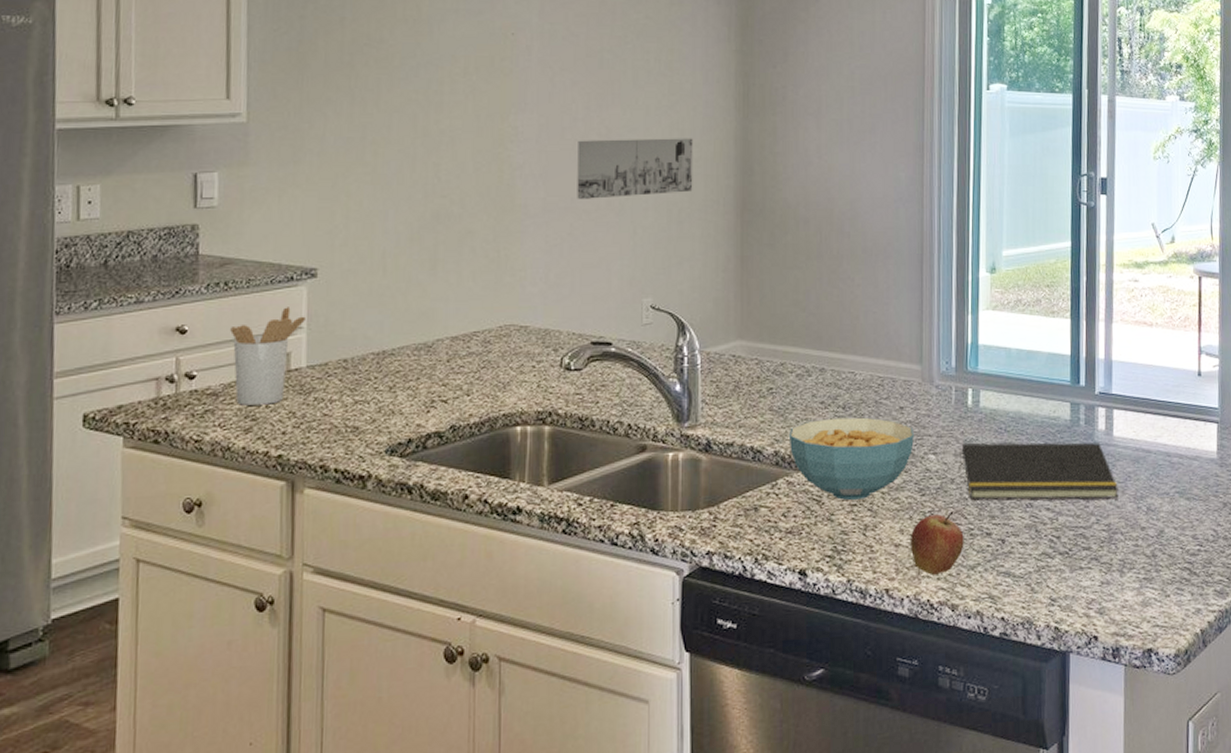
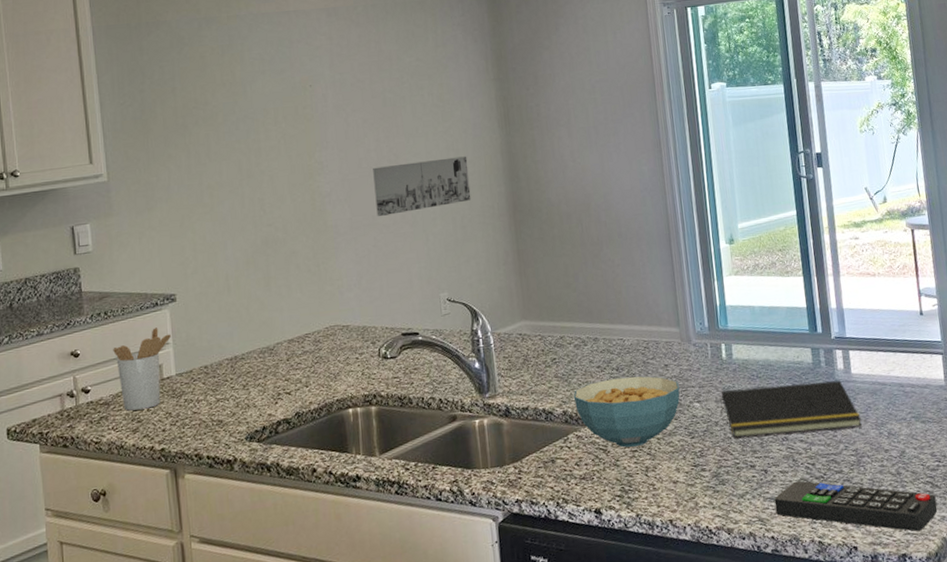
fruit: present [910,511,964,575] -> none [686,449,733,505]
remote control: none [1009,555,1193,624] -> present [774,480,938,531]

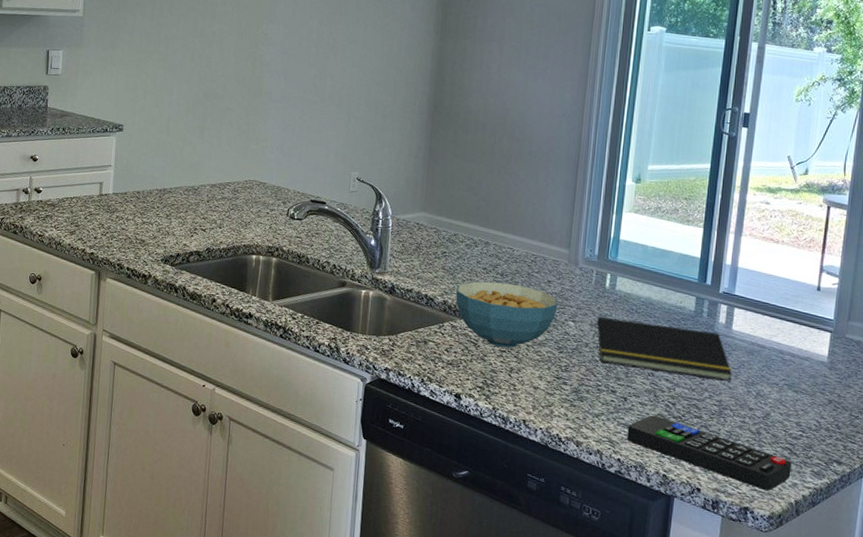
utensil holder: present [113,327,171,411] -> none [65,150,114,217]
wall art: present [373,156,471,216] -> none [308,47,400,94]

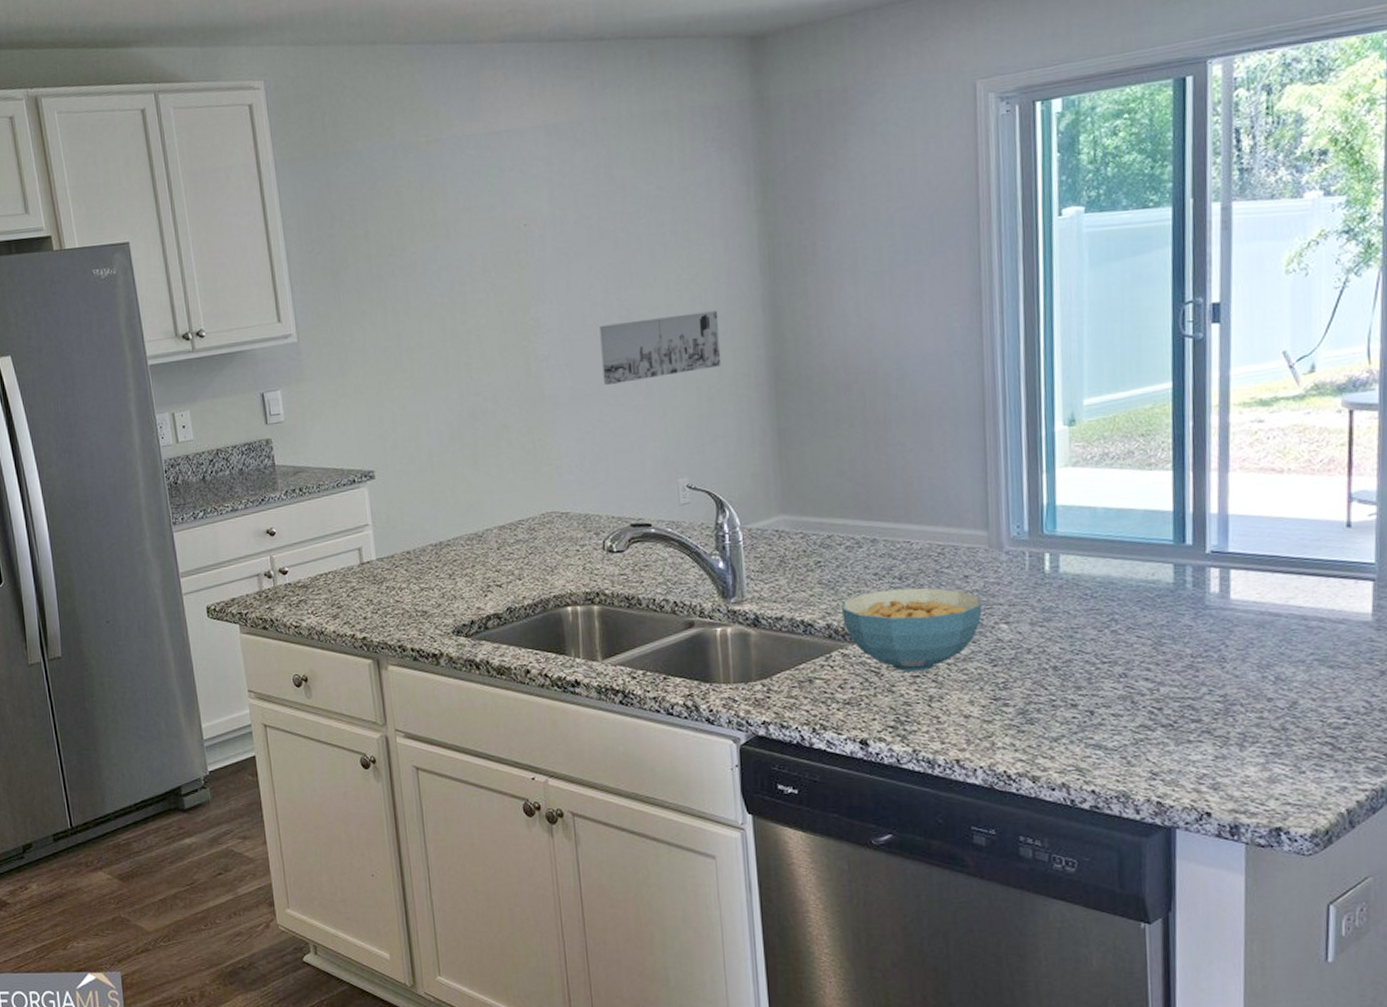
wall art: none [308,47,400,94] -> present [599,310,722,385]
notepad: present [592,317,732,381] -> none [1034,607,1237,670]
remote control: present [627,415,792,490] -> none [1100,727,1337,802]

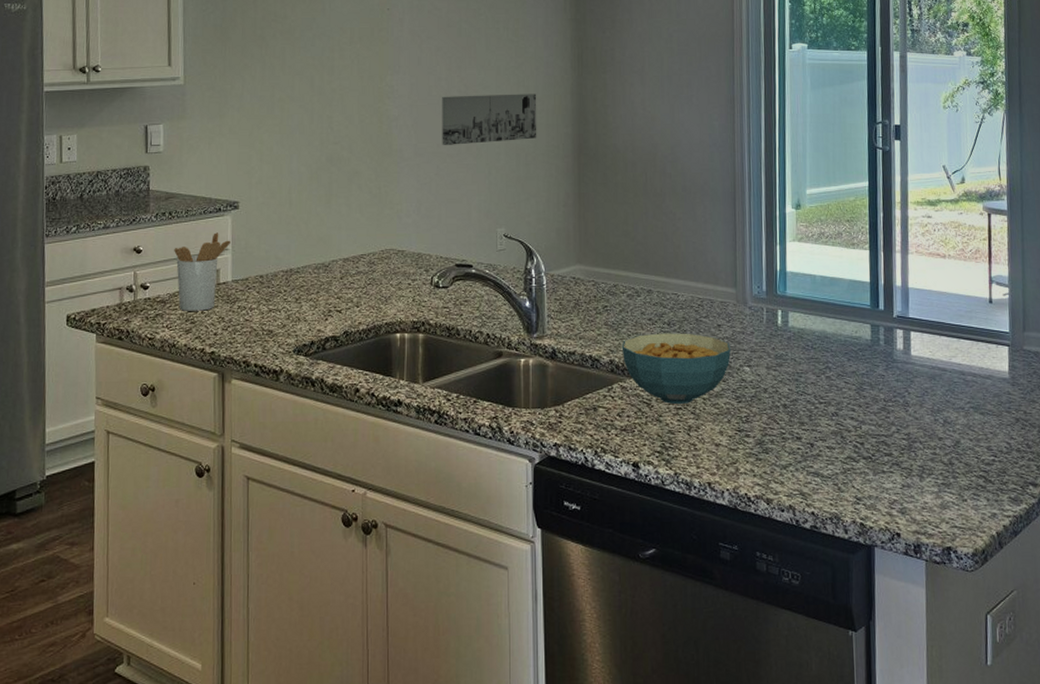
utensil holder: none [310,507,370,595] -> present [174,232,230,311]

